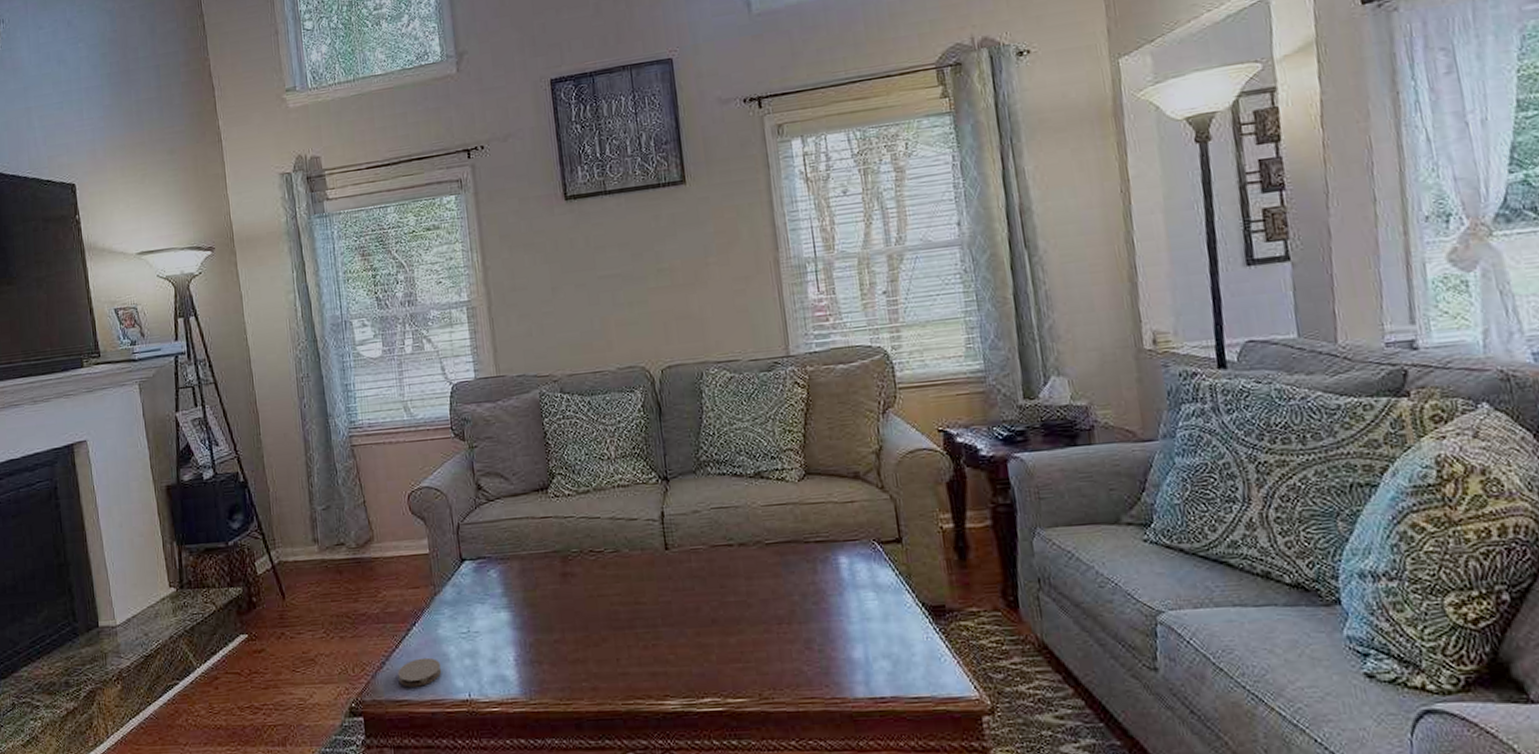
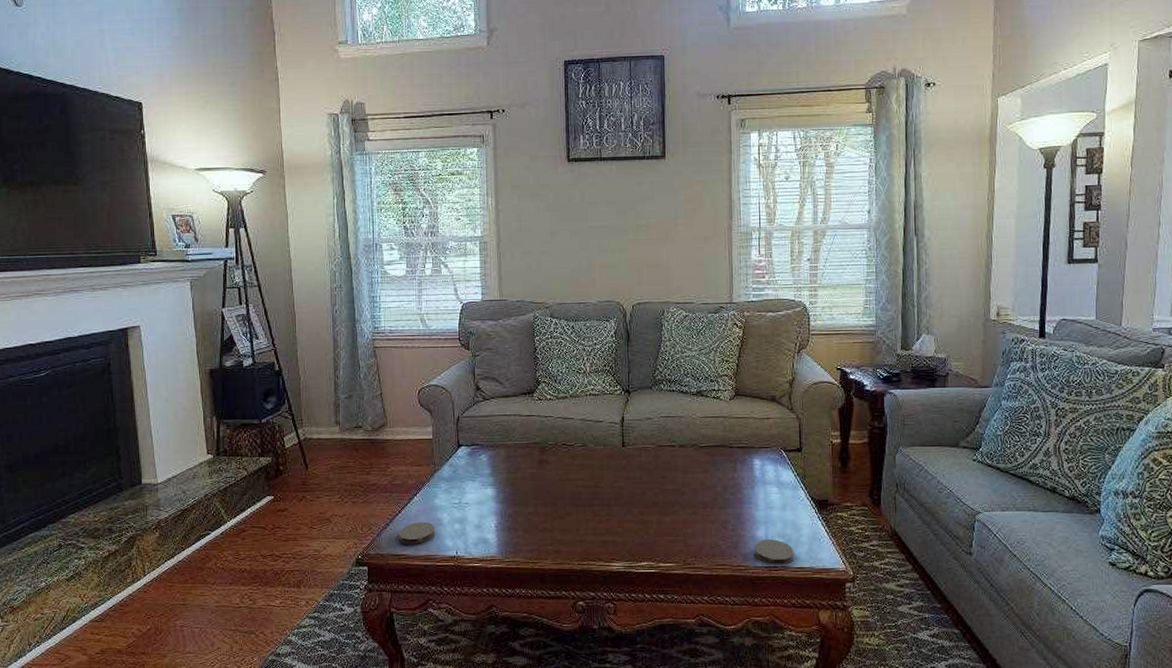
coaster: none [851,661,907,696] -> present [754,539,794,565]

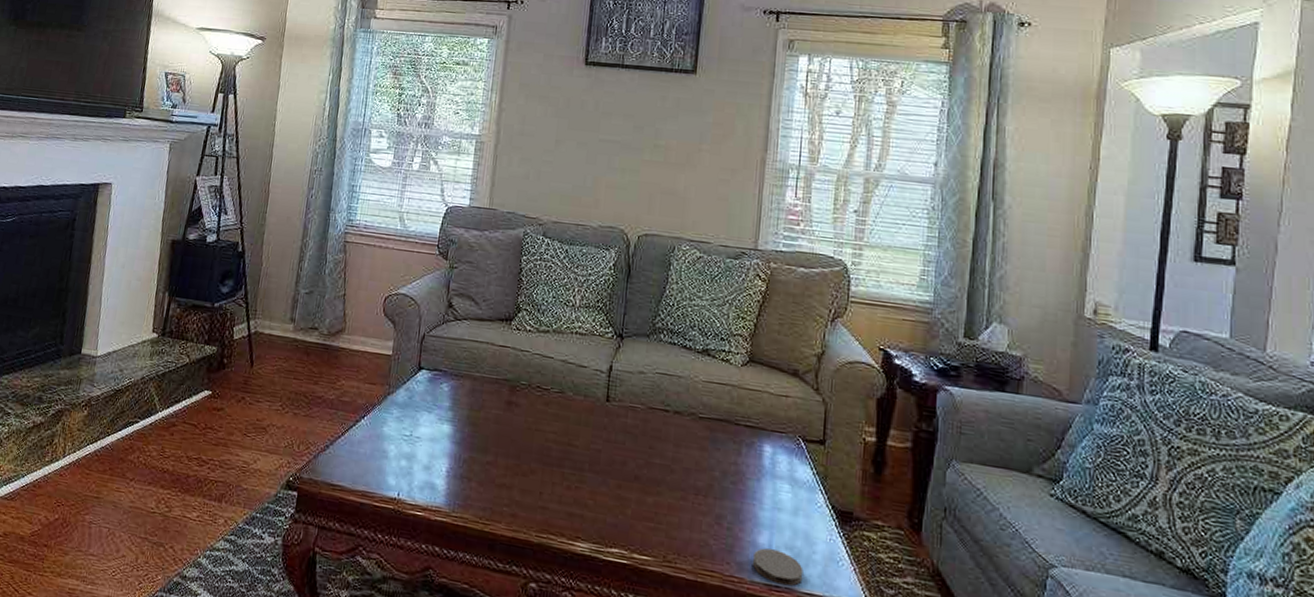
coaster: present [399,521,436,544] -> none [337,449,379,476]

